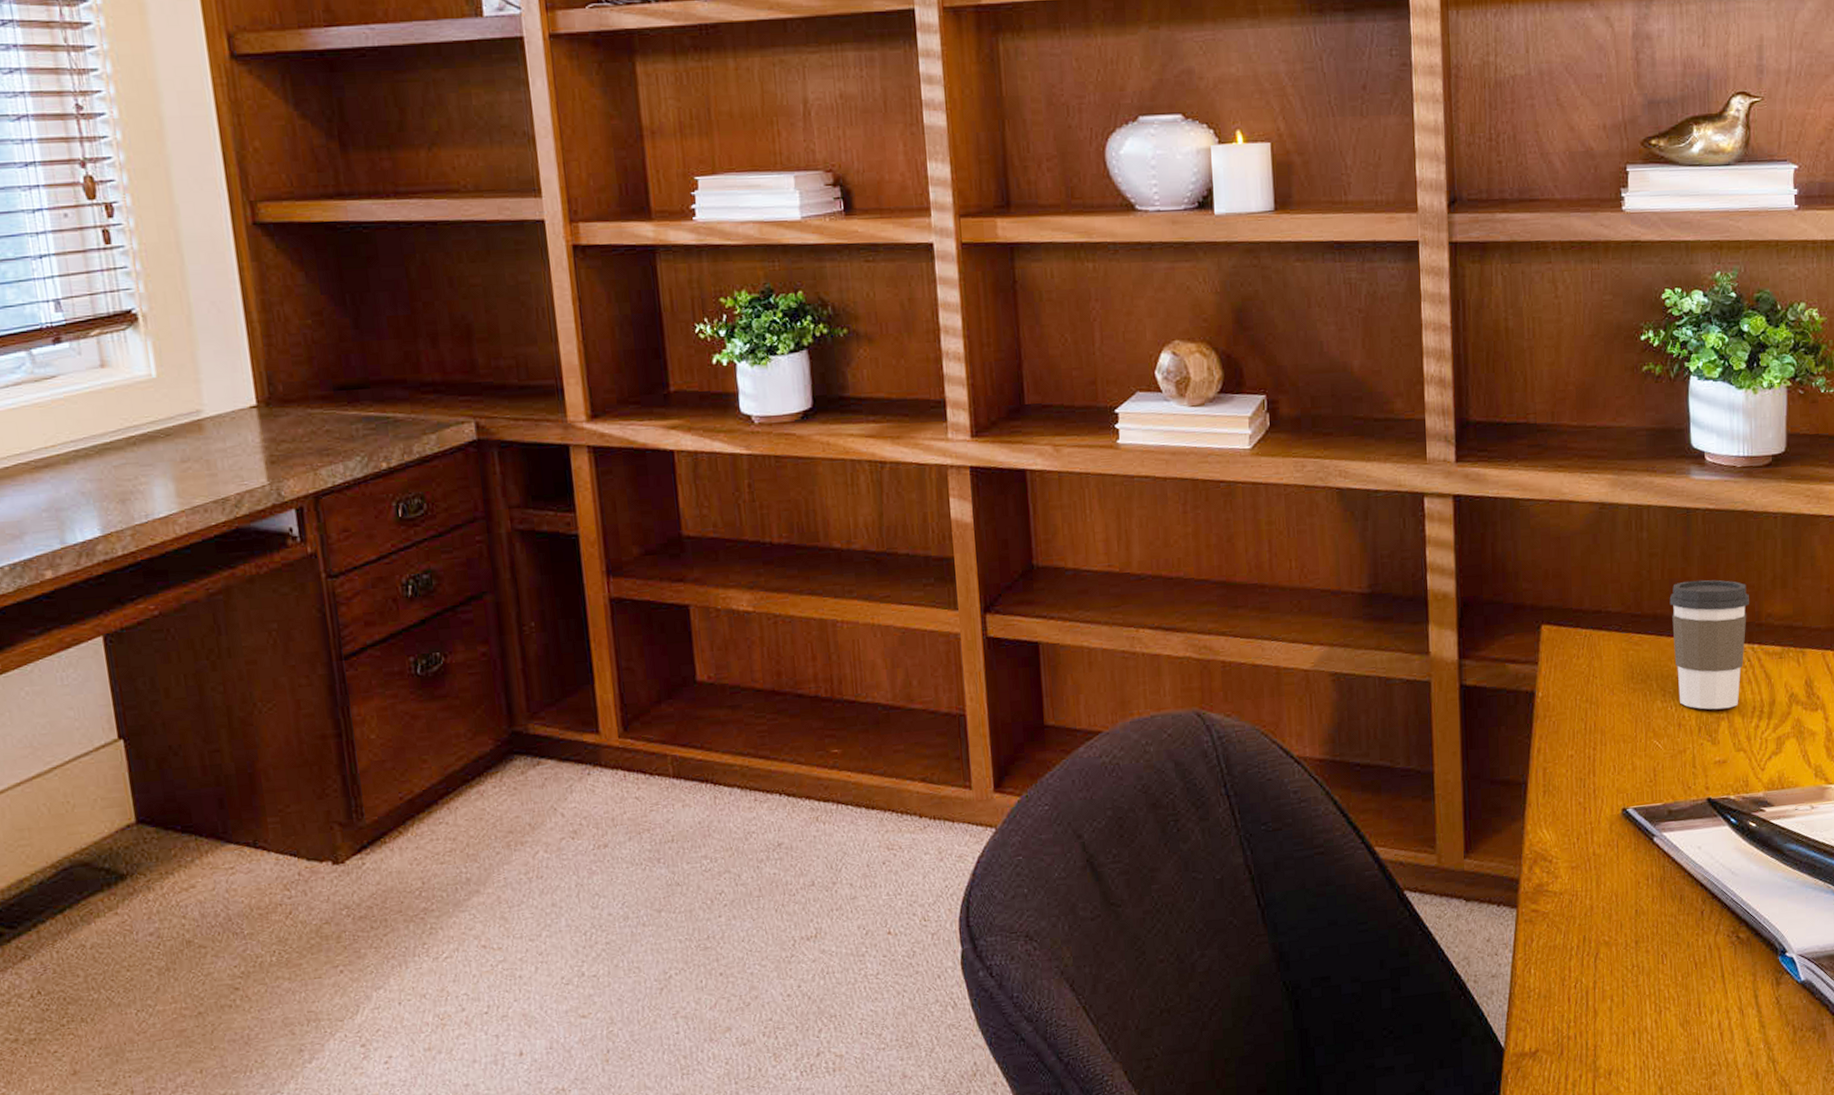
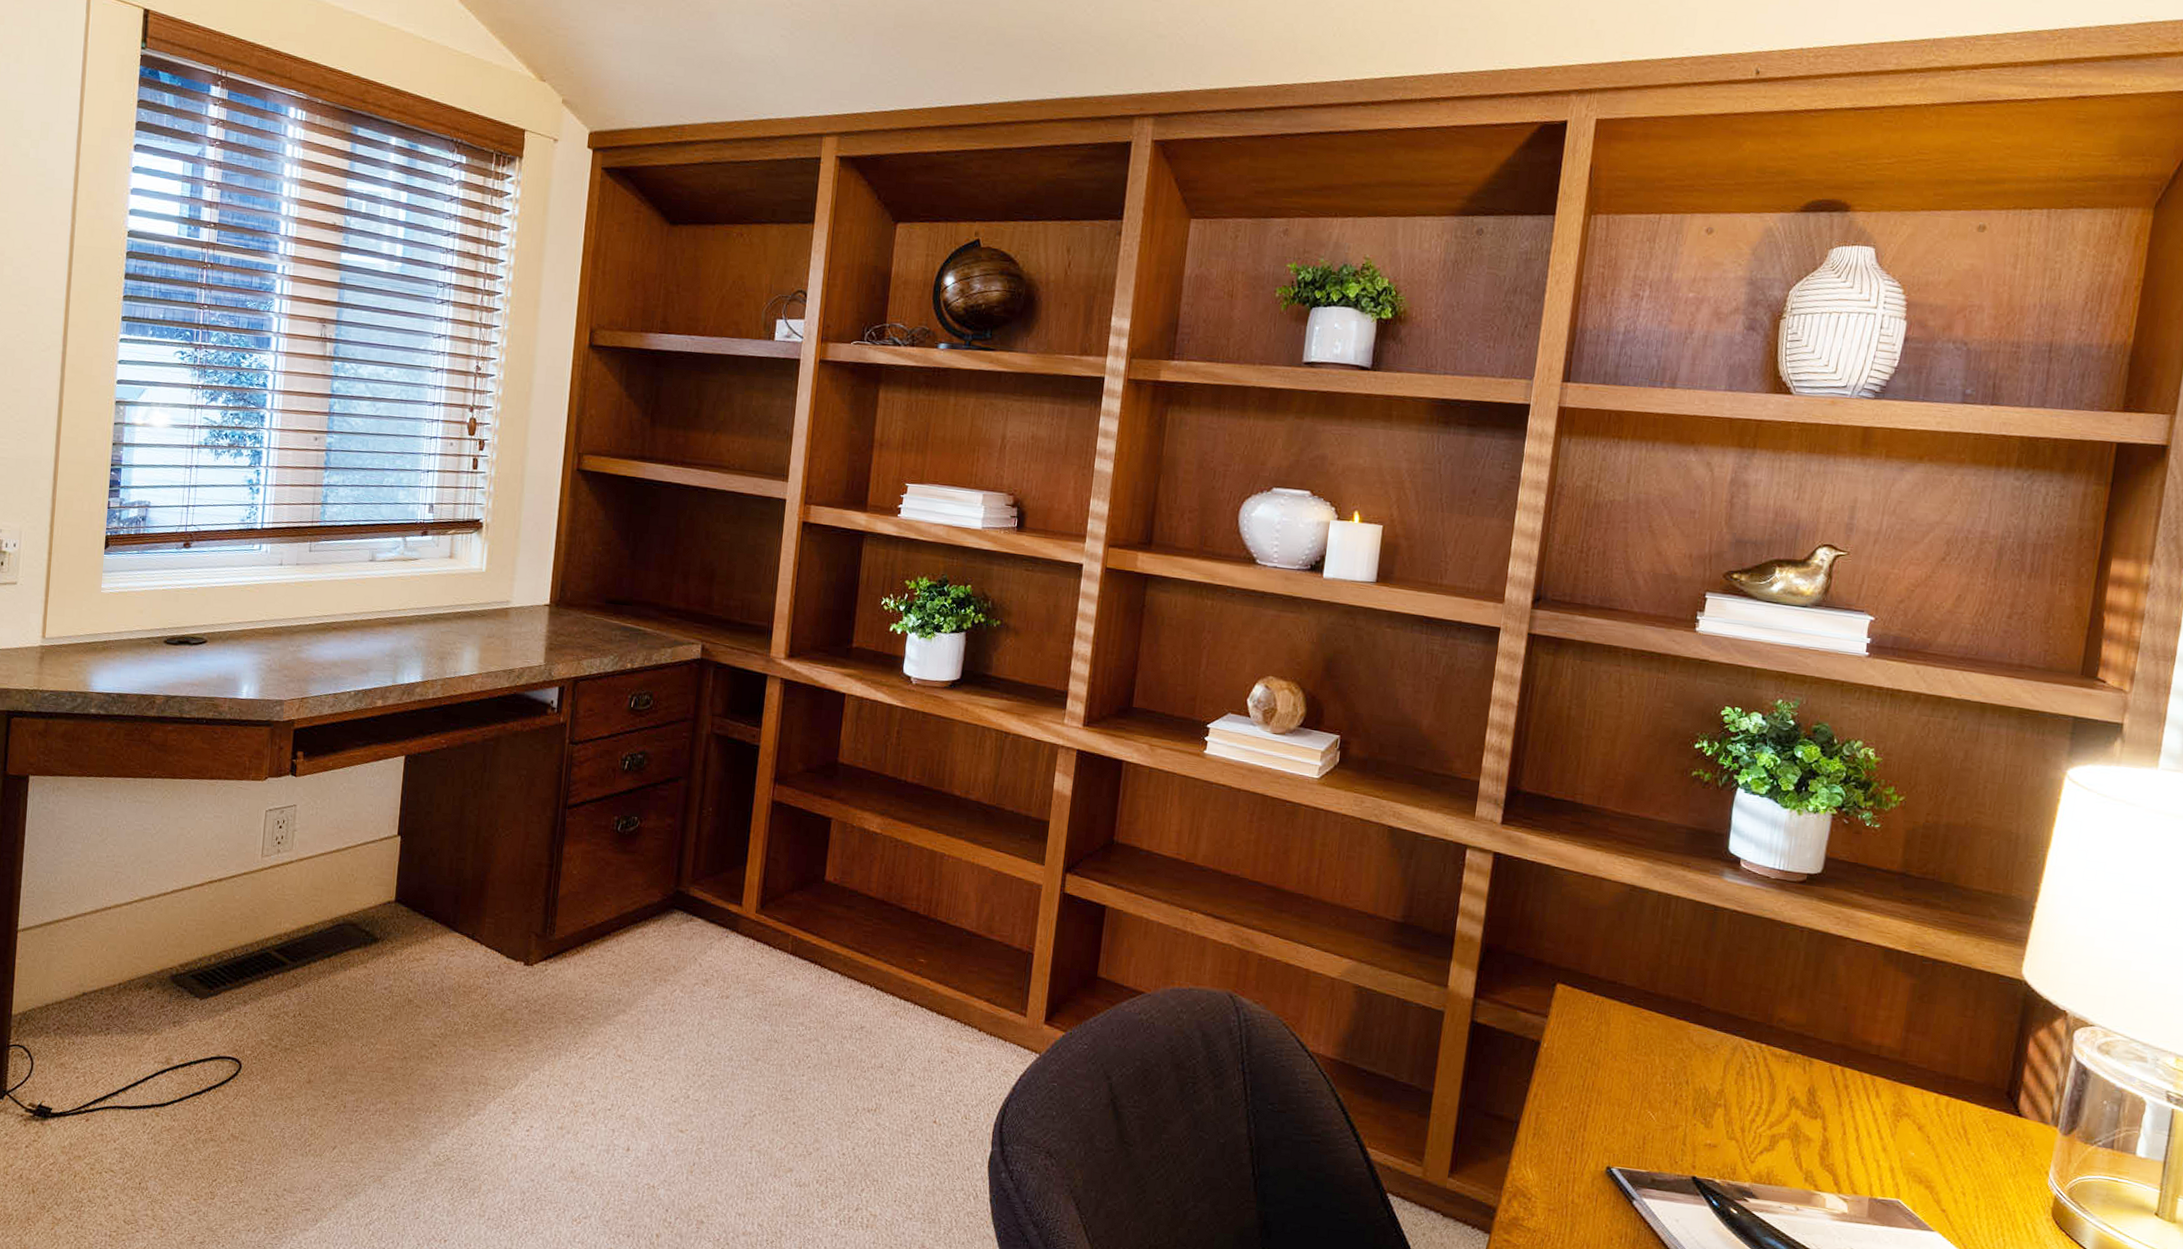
coffee cup: present [1669,579,1749,710] -> none [1679,971,1764,1098]

